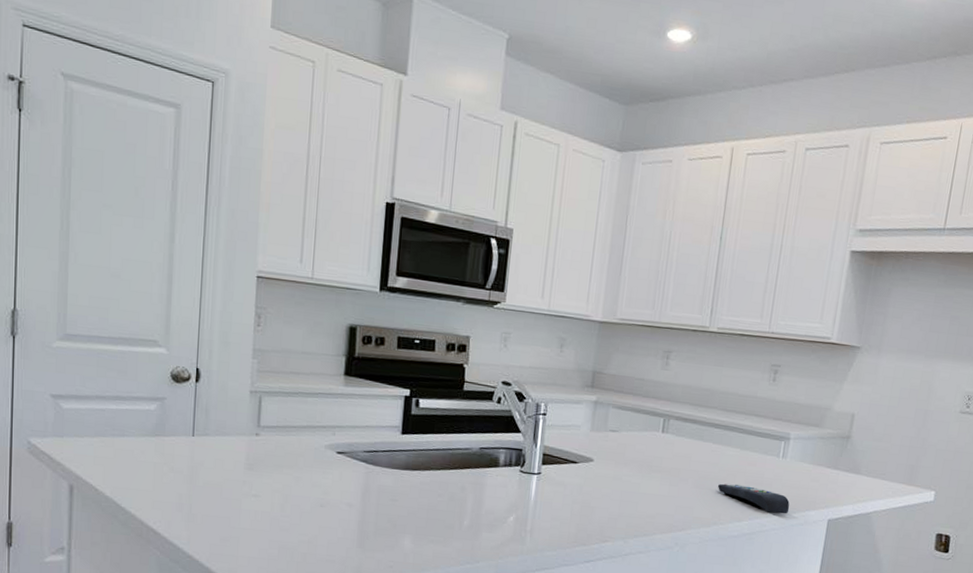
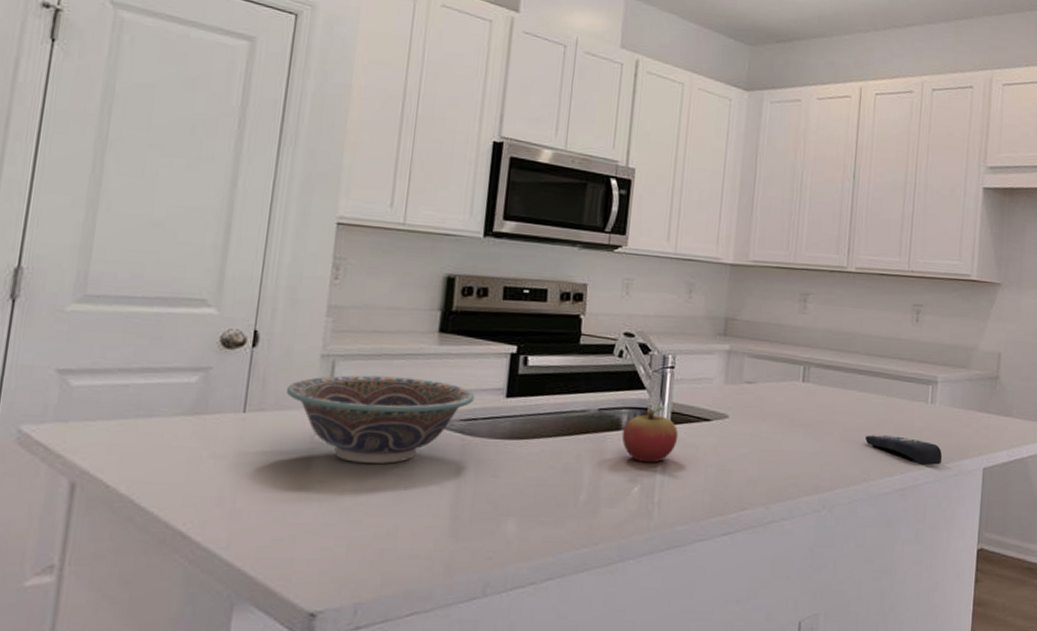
decorative bowl: none [224,409,375,485] -> present [286,375,475,464]
fruit: none [499,448,549,497] -> present [621,406,679,463]

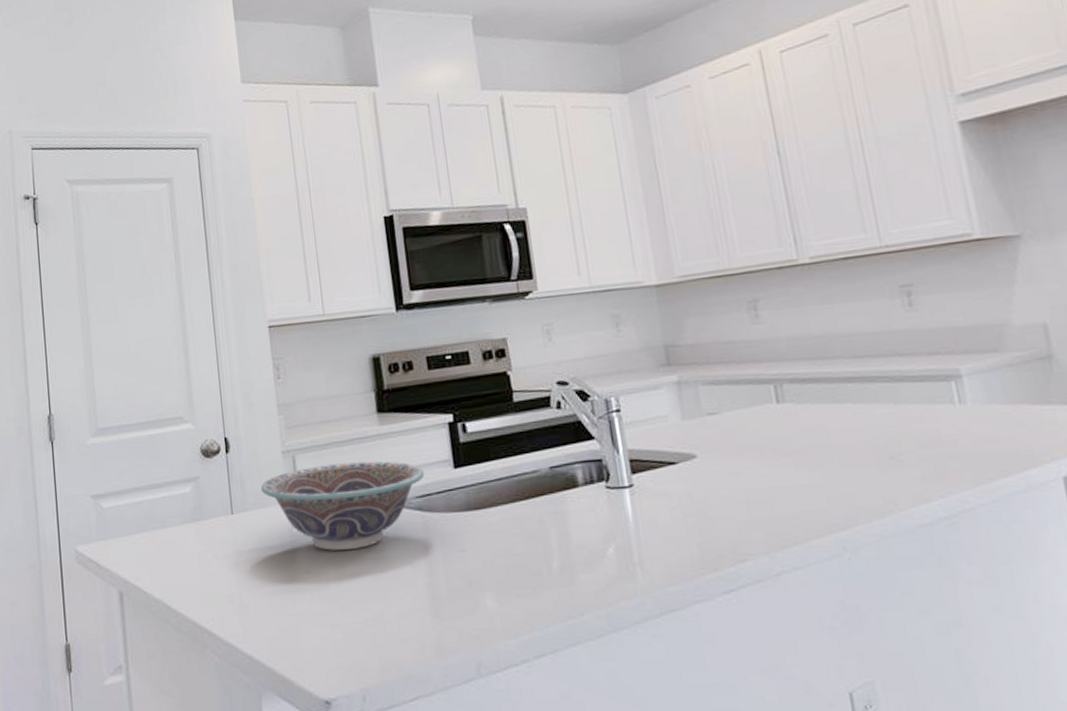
fruit: present [621,406,679,463] -> none [580,455,645,520]
remote control: present [864,435,943,465] -> none [877,451,997,483]

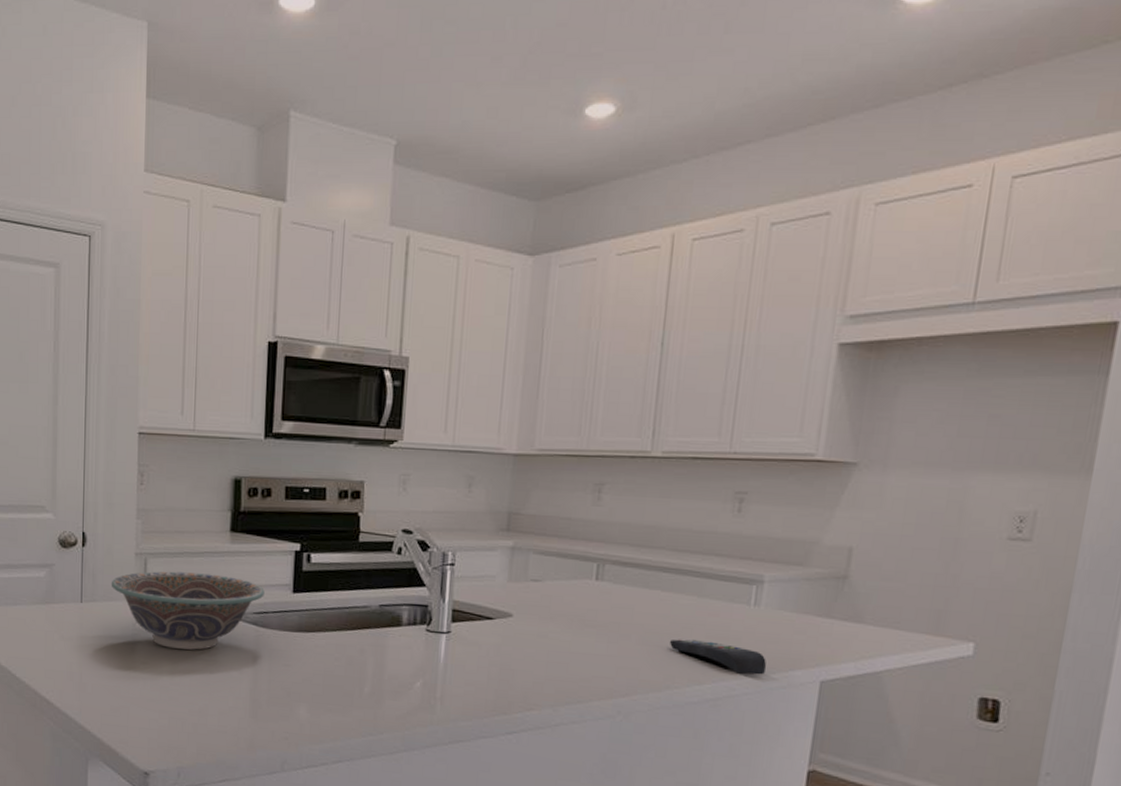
remote control: none [877,451,997,483] -> present [669,639,767,675]

